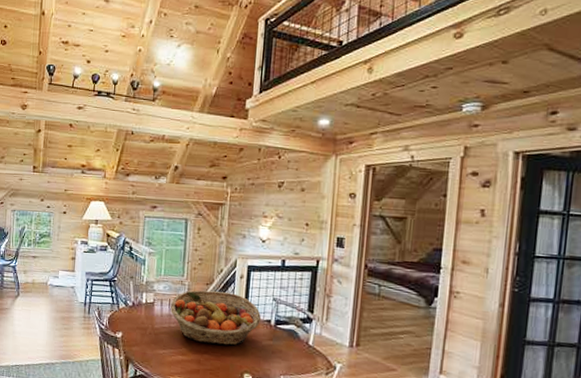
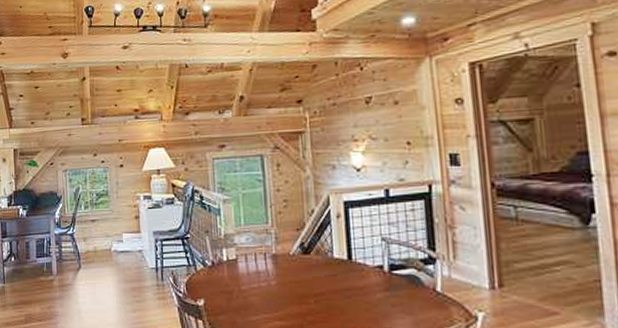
fruit basket: present [170,290,262,346] -> none [256,237,371,303]

